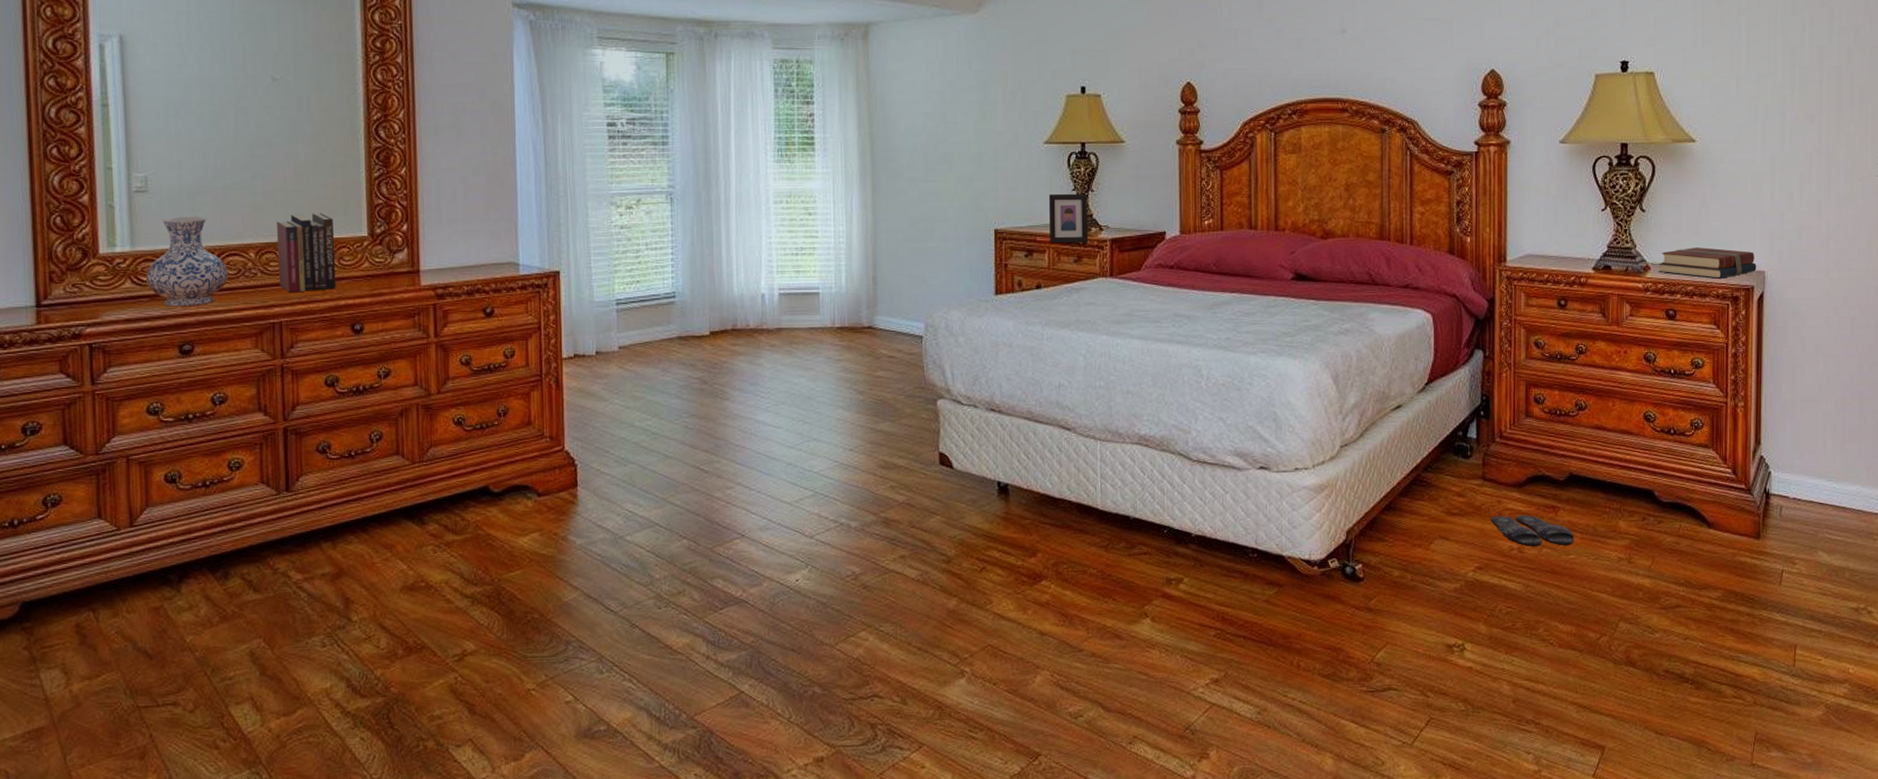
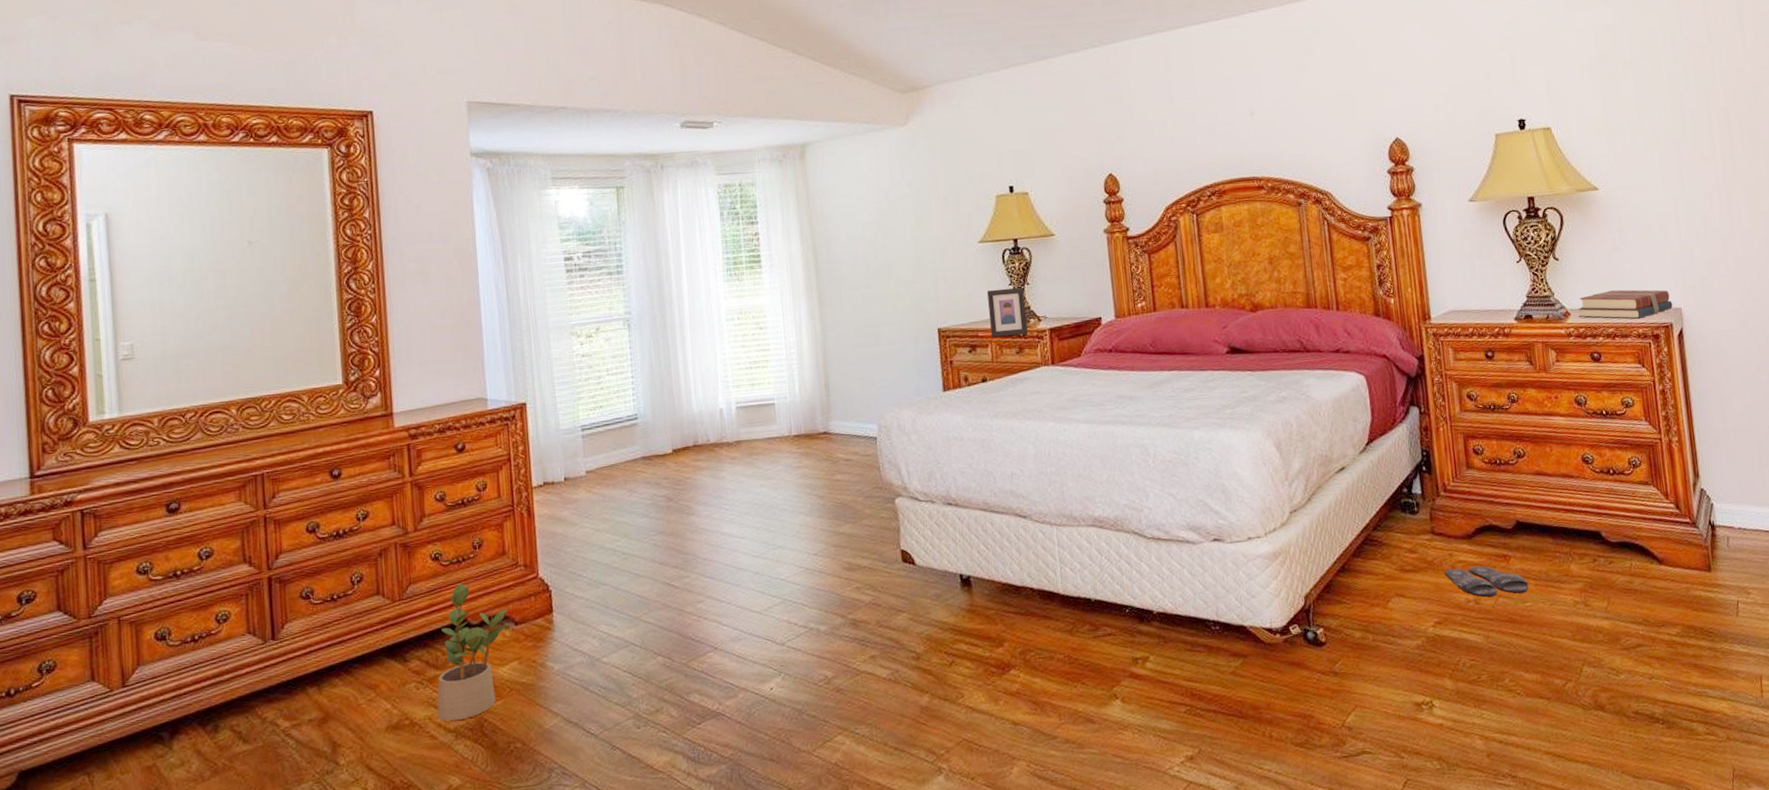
vase: present [146,216,229,307] -> none [134,378,212,468]
books: present [276,213,337,293] -> none [255,365,315,445]
potted plant: none [454,450,531,586] -> present [437,583,508,721]

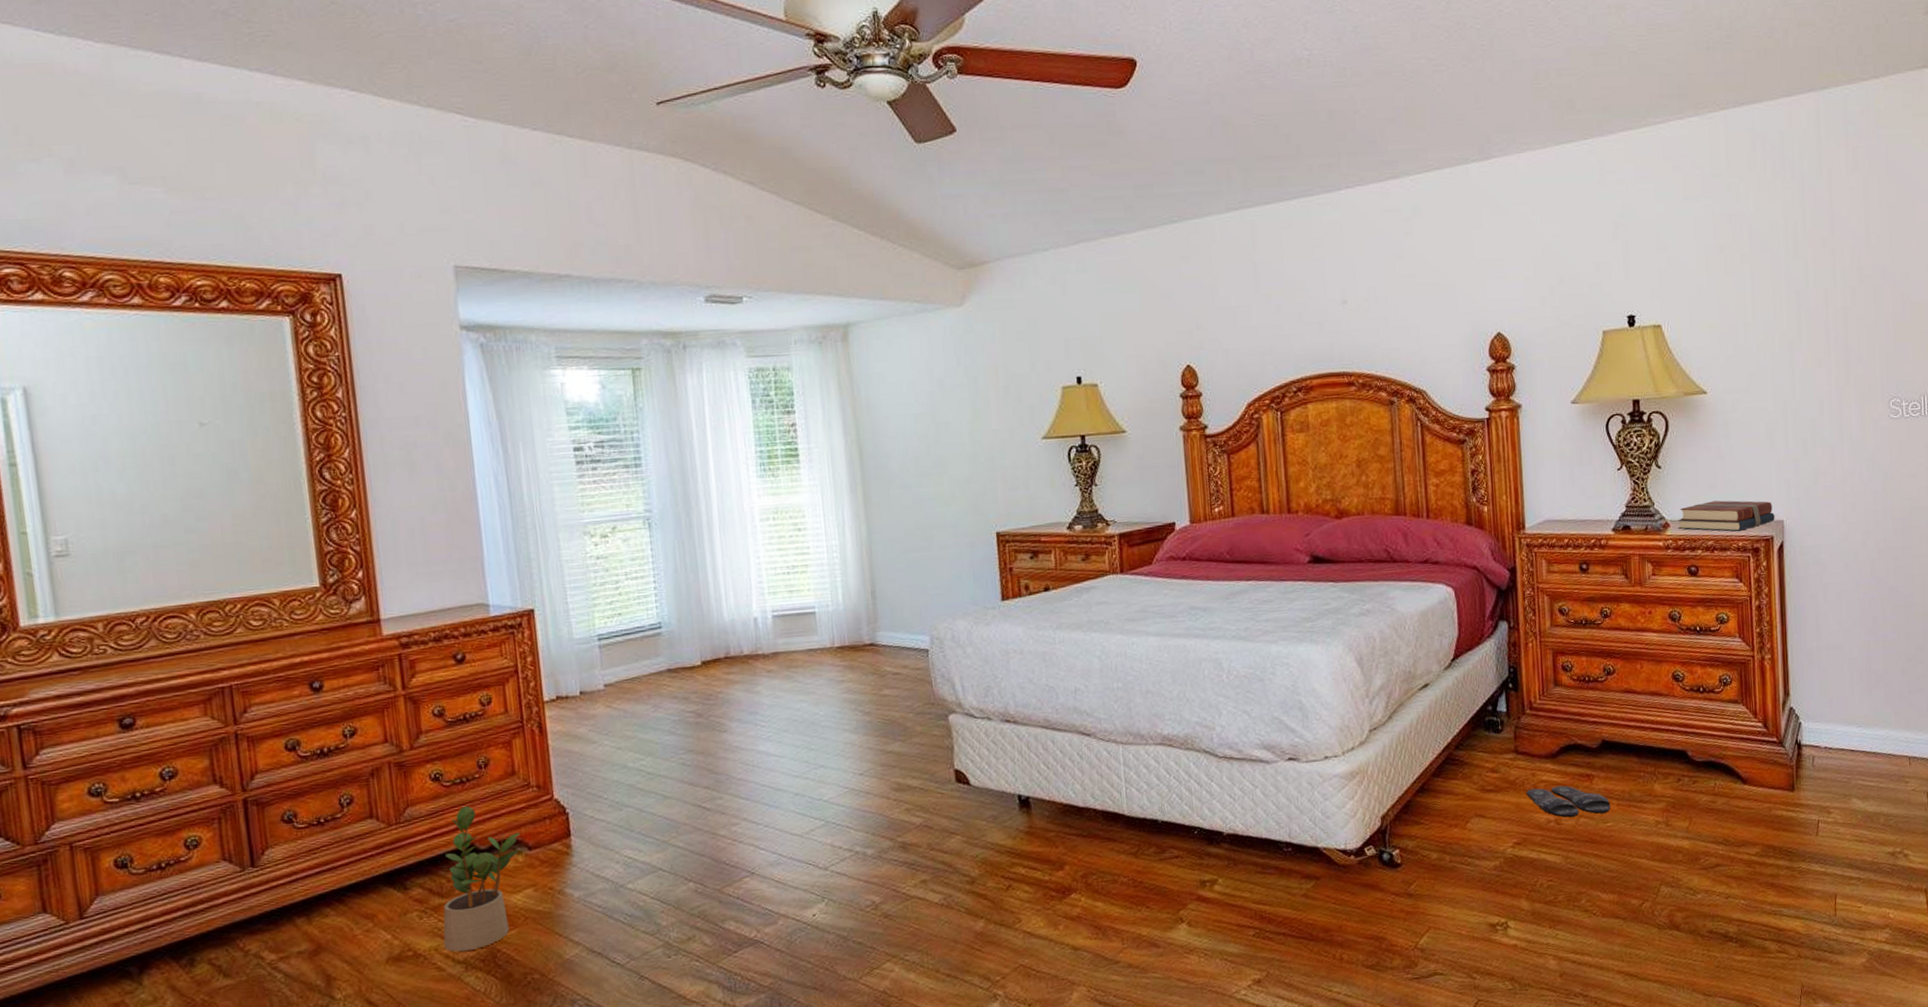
picture frame: present [986,287,1028,338] -> none [1050,488,1095,543]

